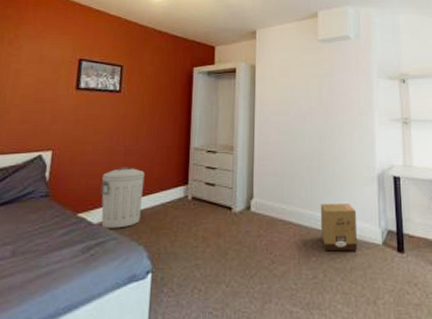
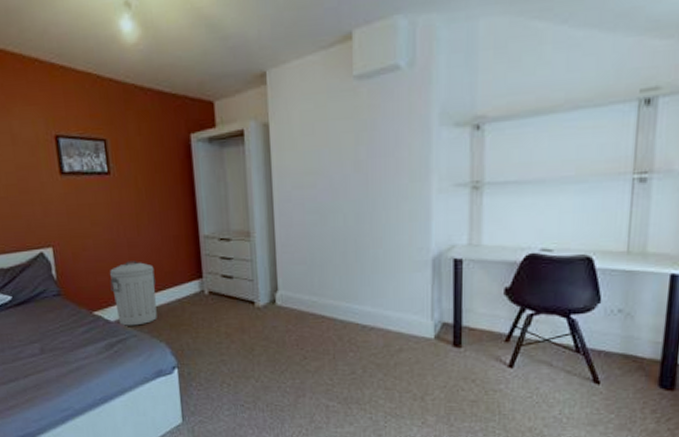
cardboard box: present [320,204,358,252] -> none [358,294,404,347]

